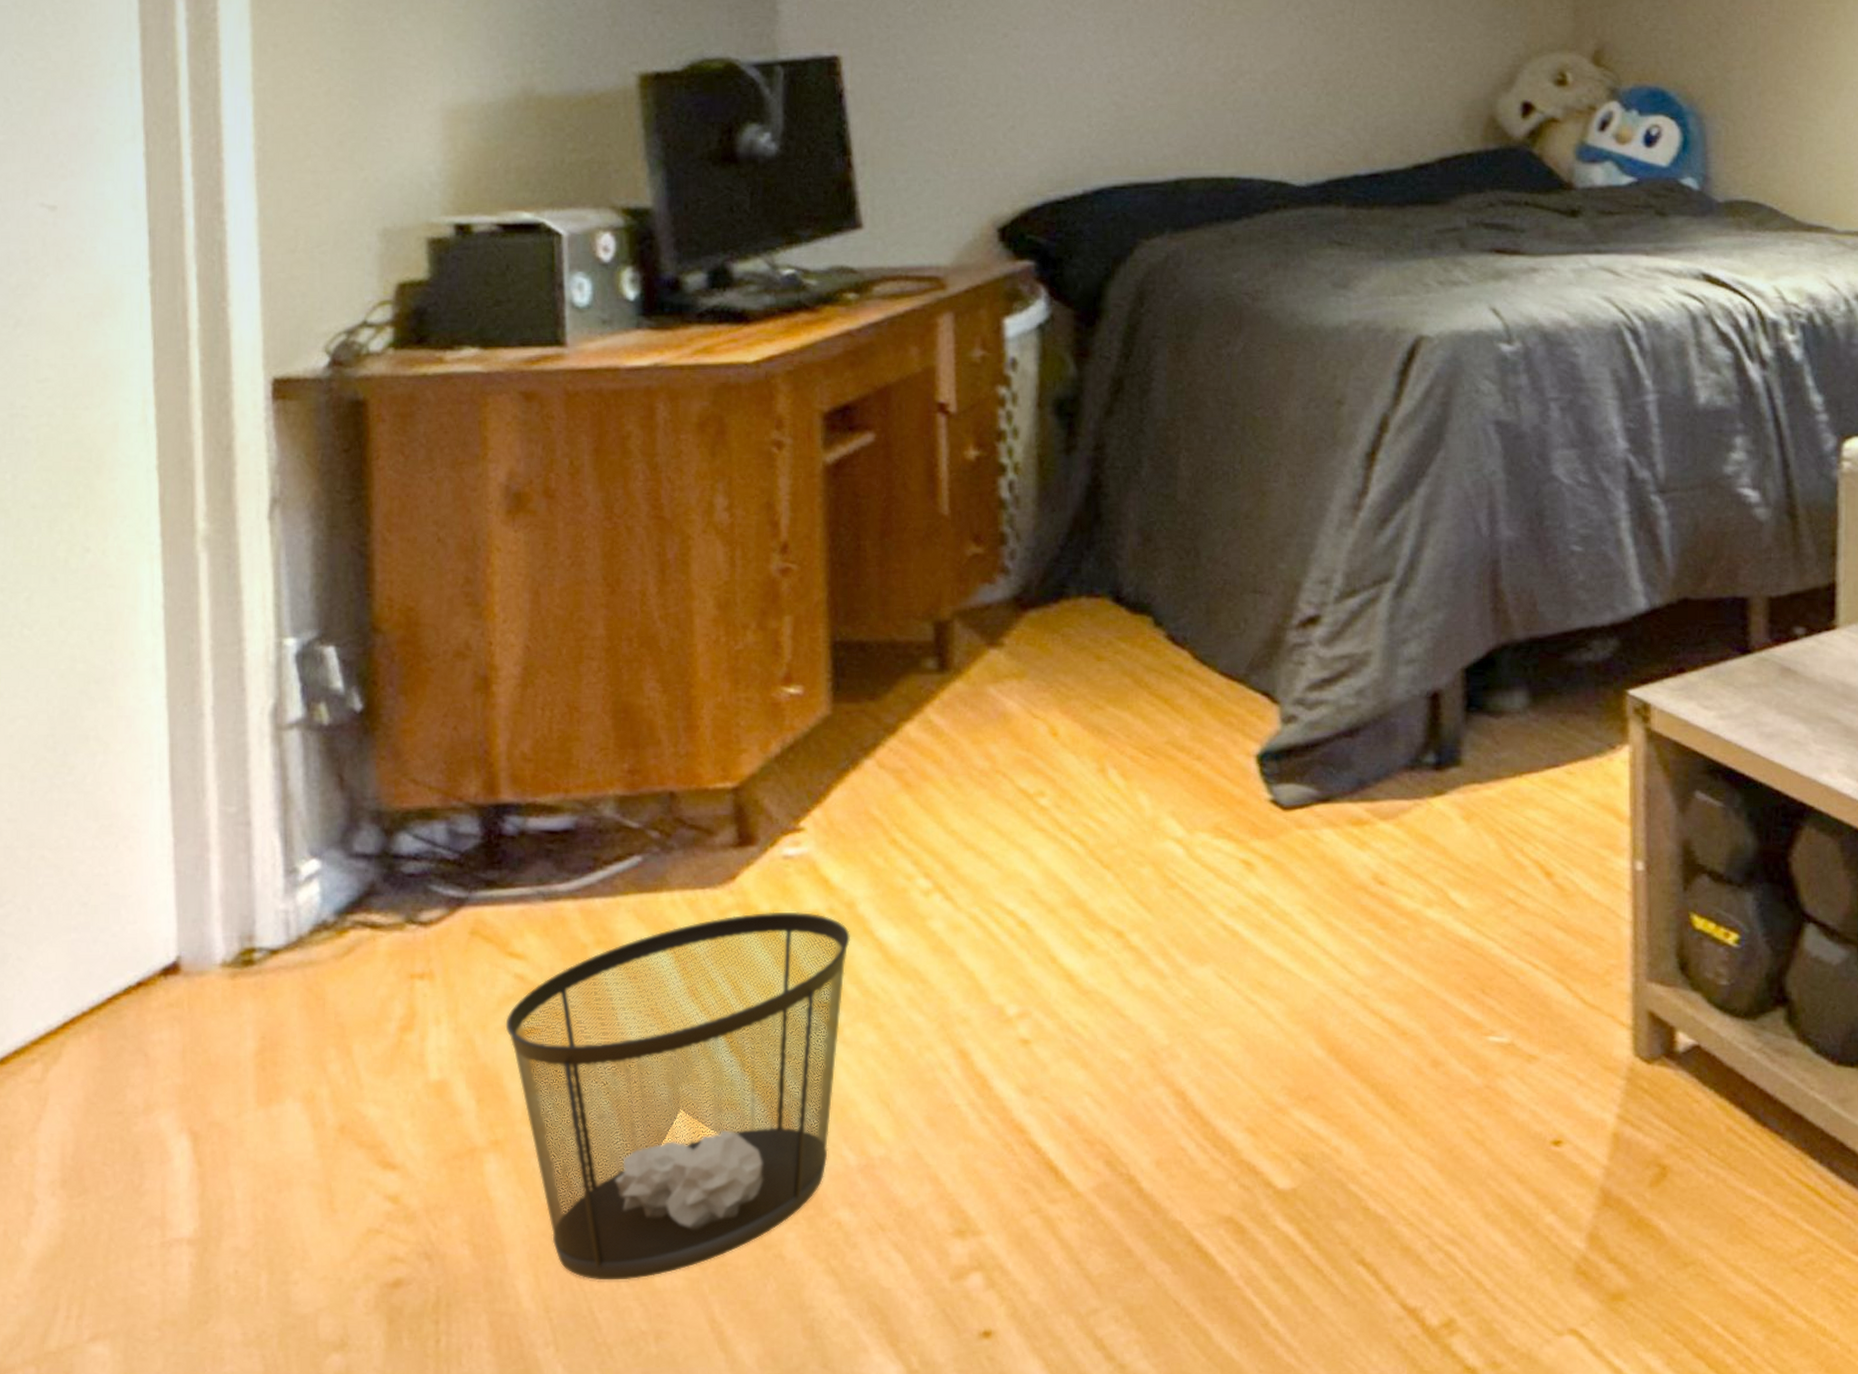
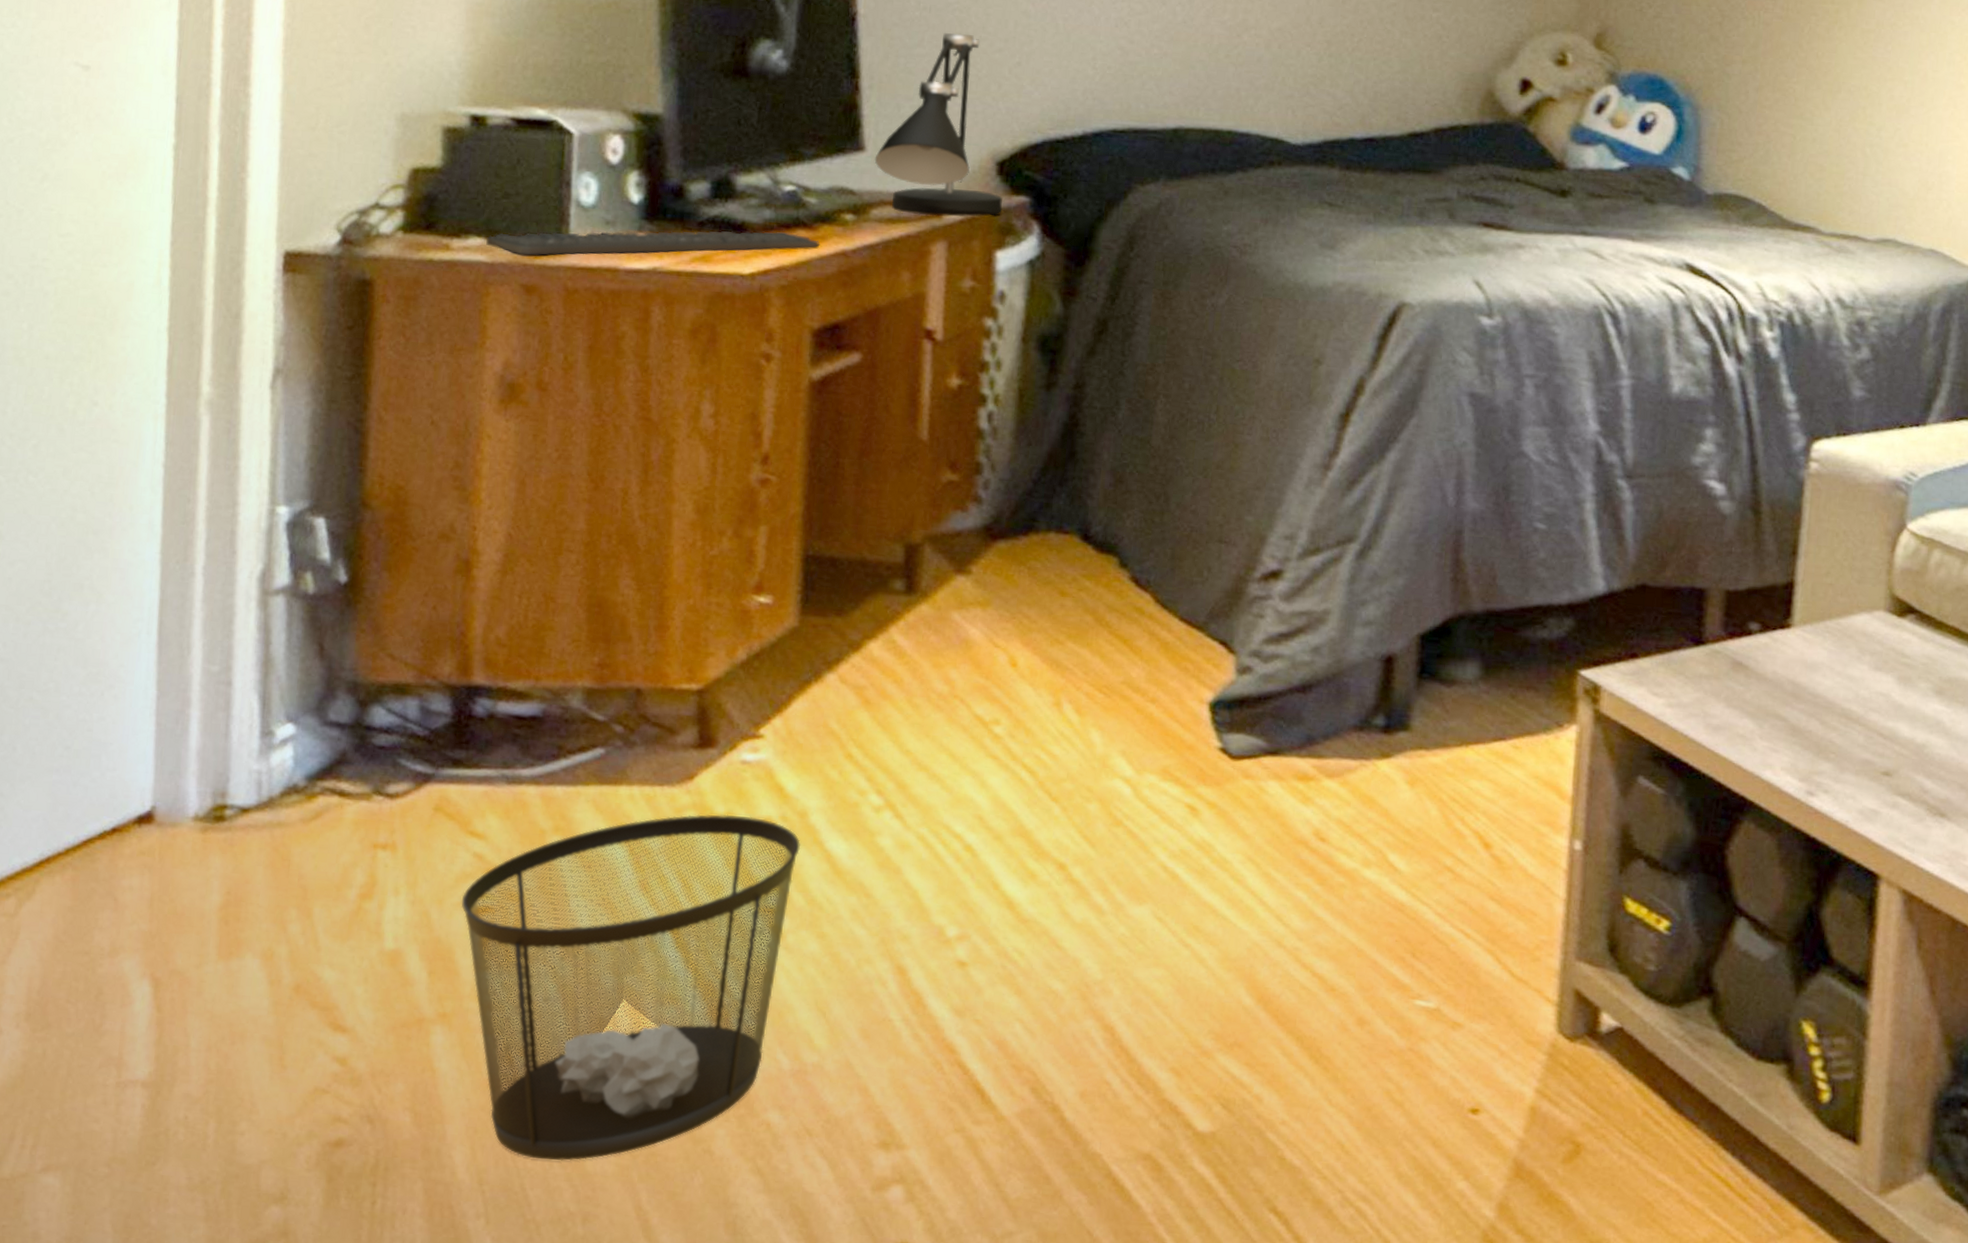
computer keyboard: none [481,317,823,362] -> present [486,230,819,256]
desk lamp: none [873,101,1008,288] -> present [874,32,1003,217]

